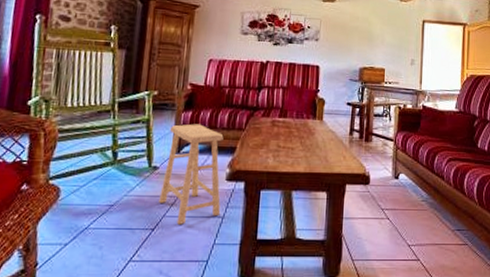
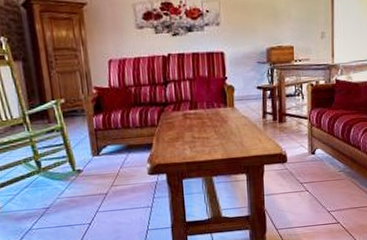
footstool: present [159,124,224,225] -> none [84,125,149,217]

